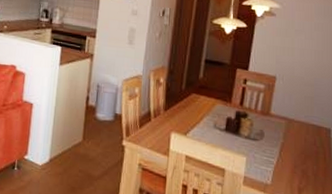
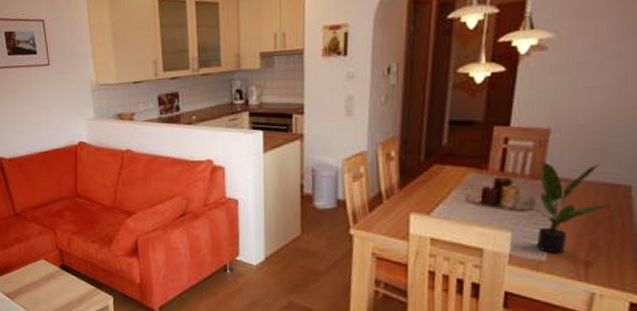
potted plant: none [258,102,317,180] -> present [527,161,611,254]

